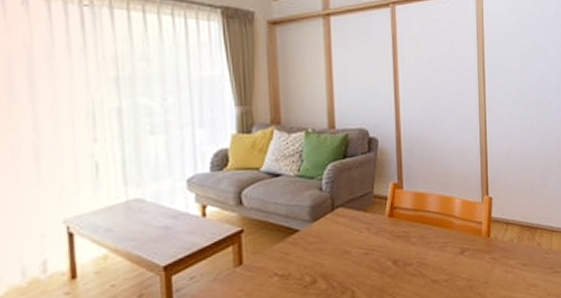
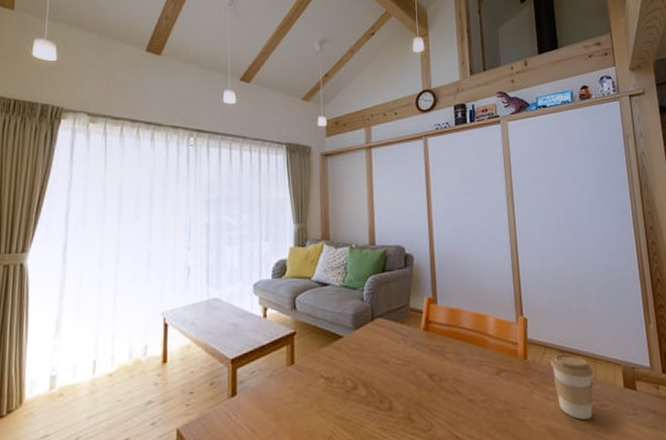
coffee cup: none [512,228,550,287] -> present [550,353,594,420]

